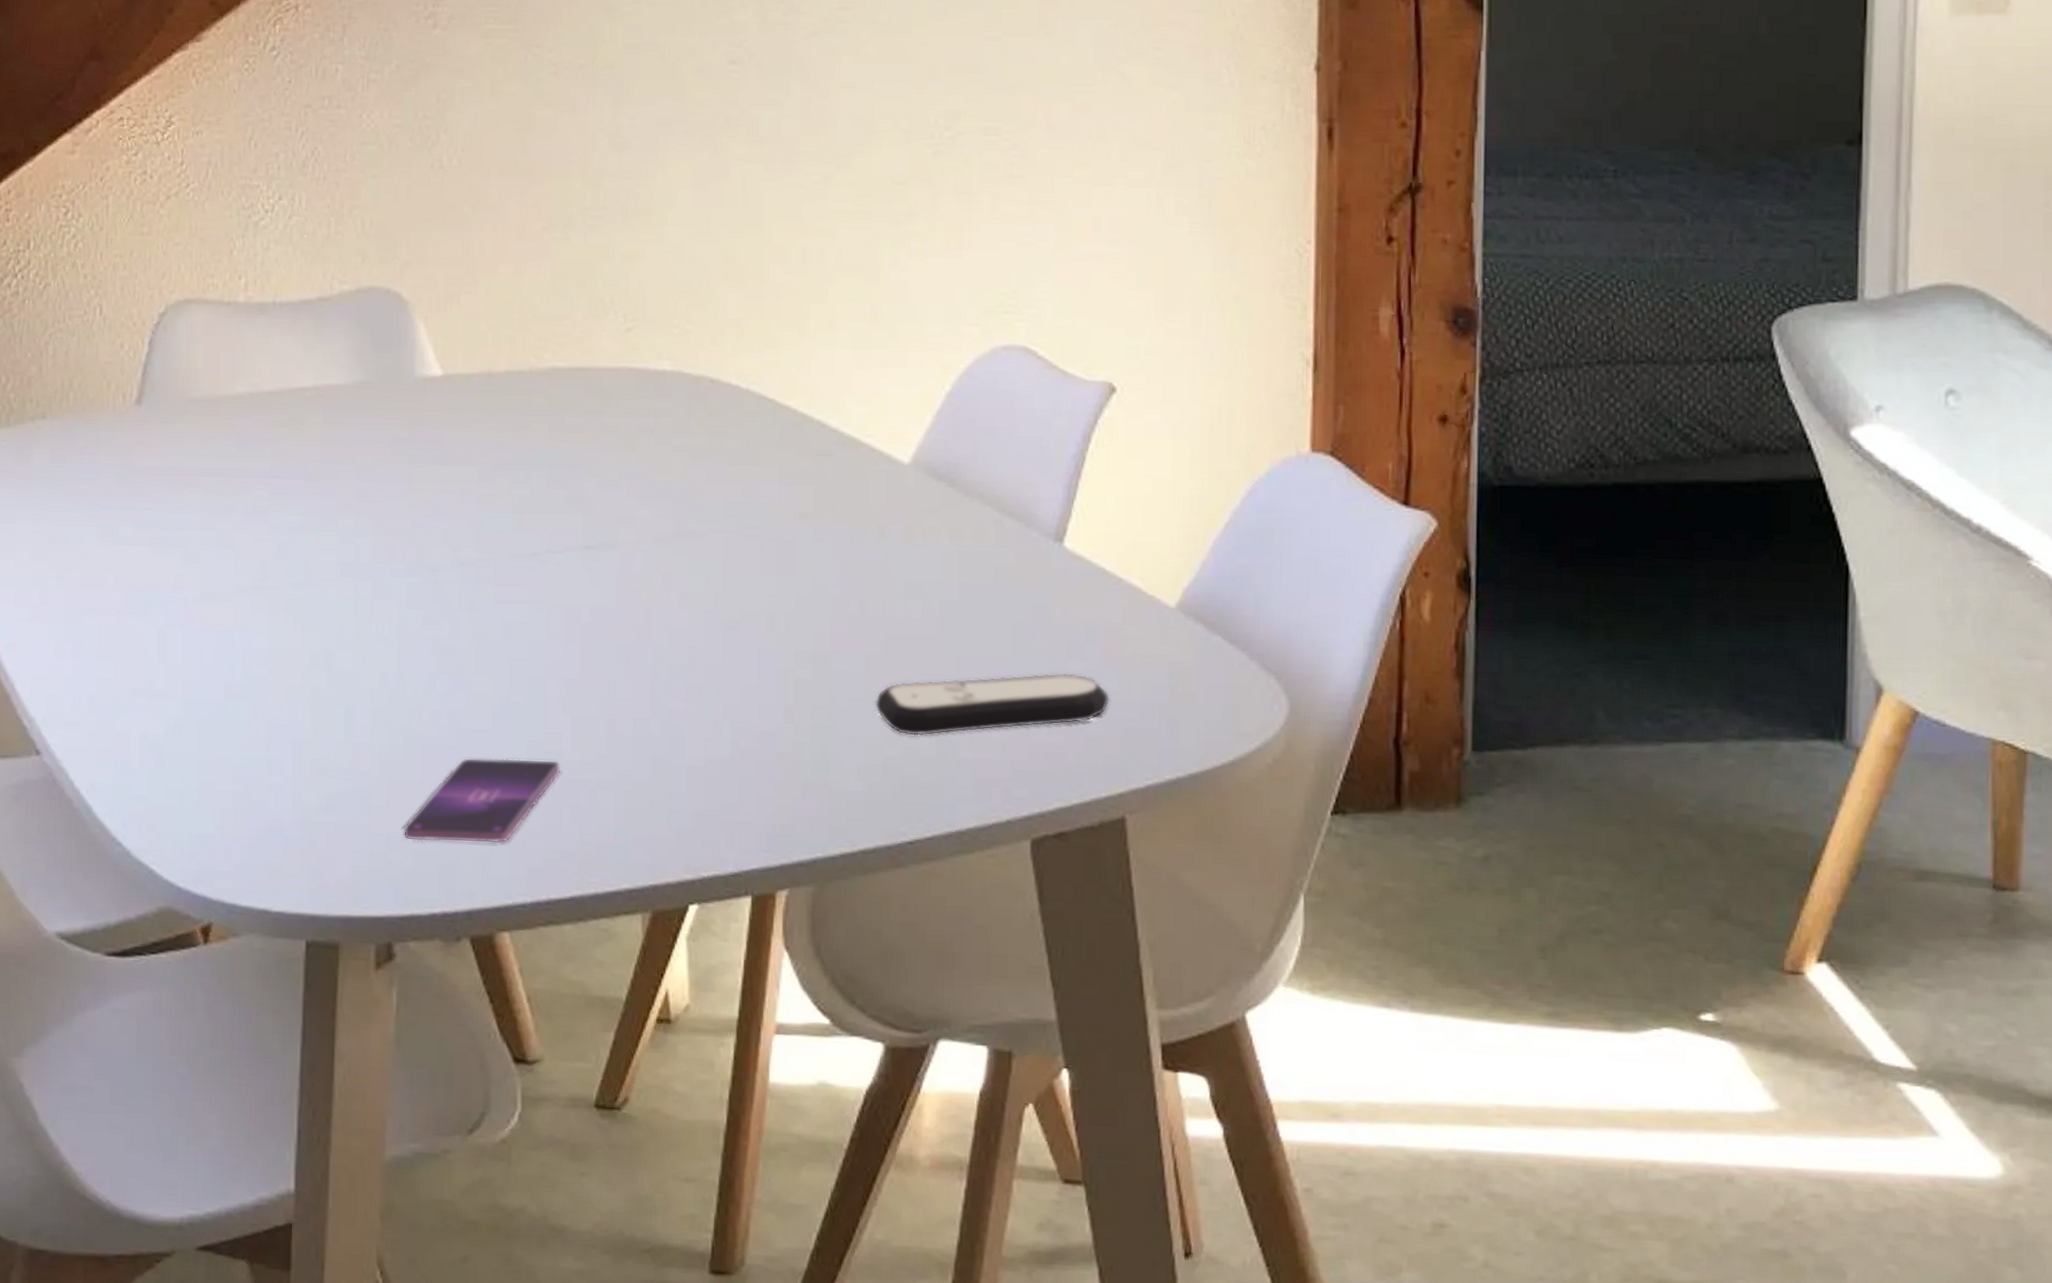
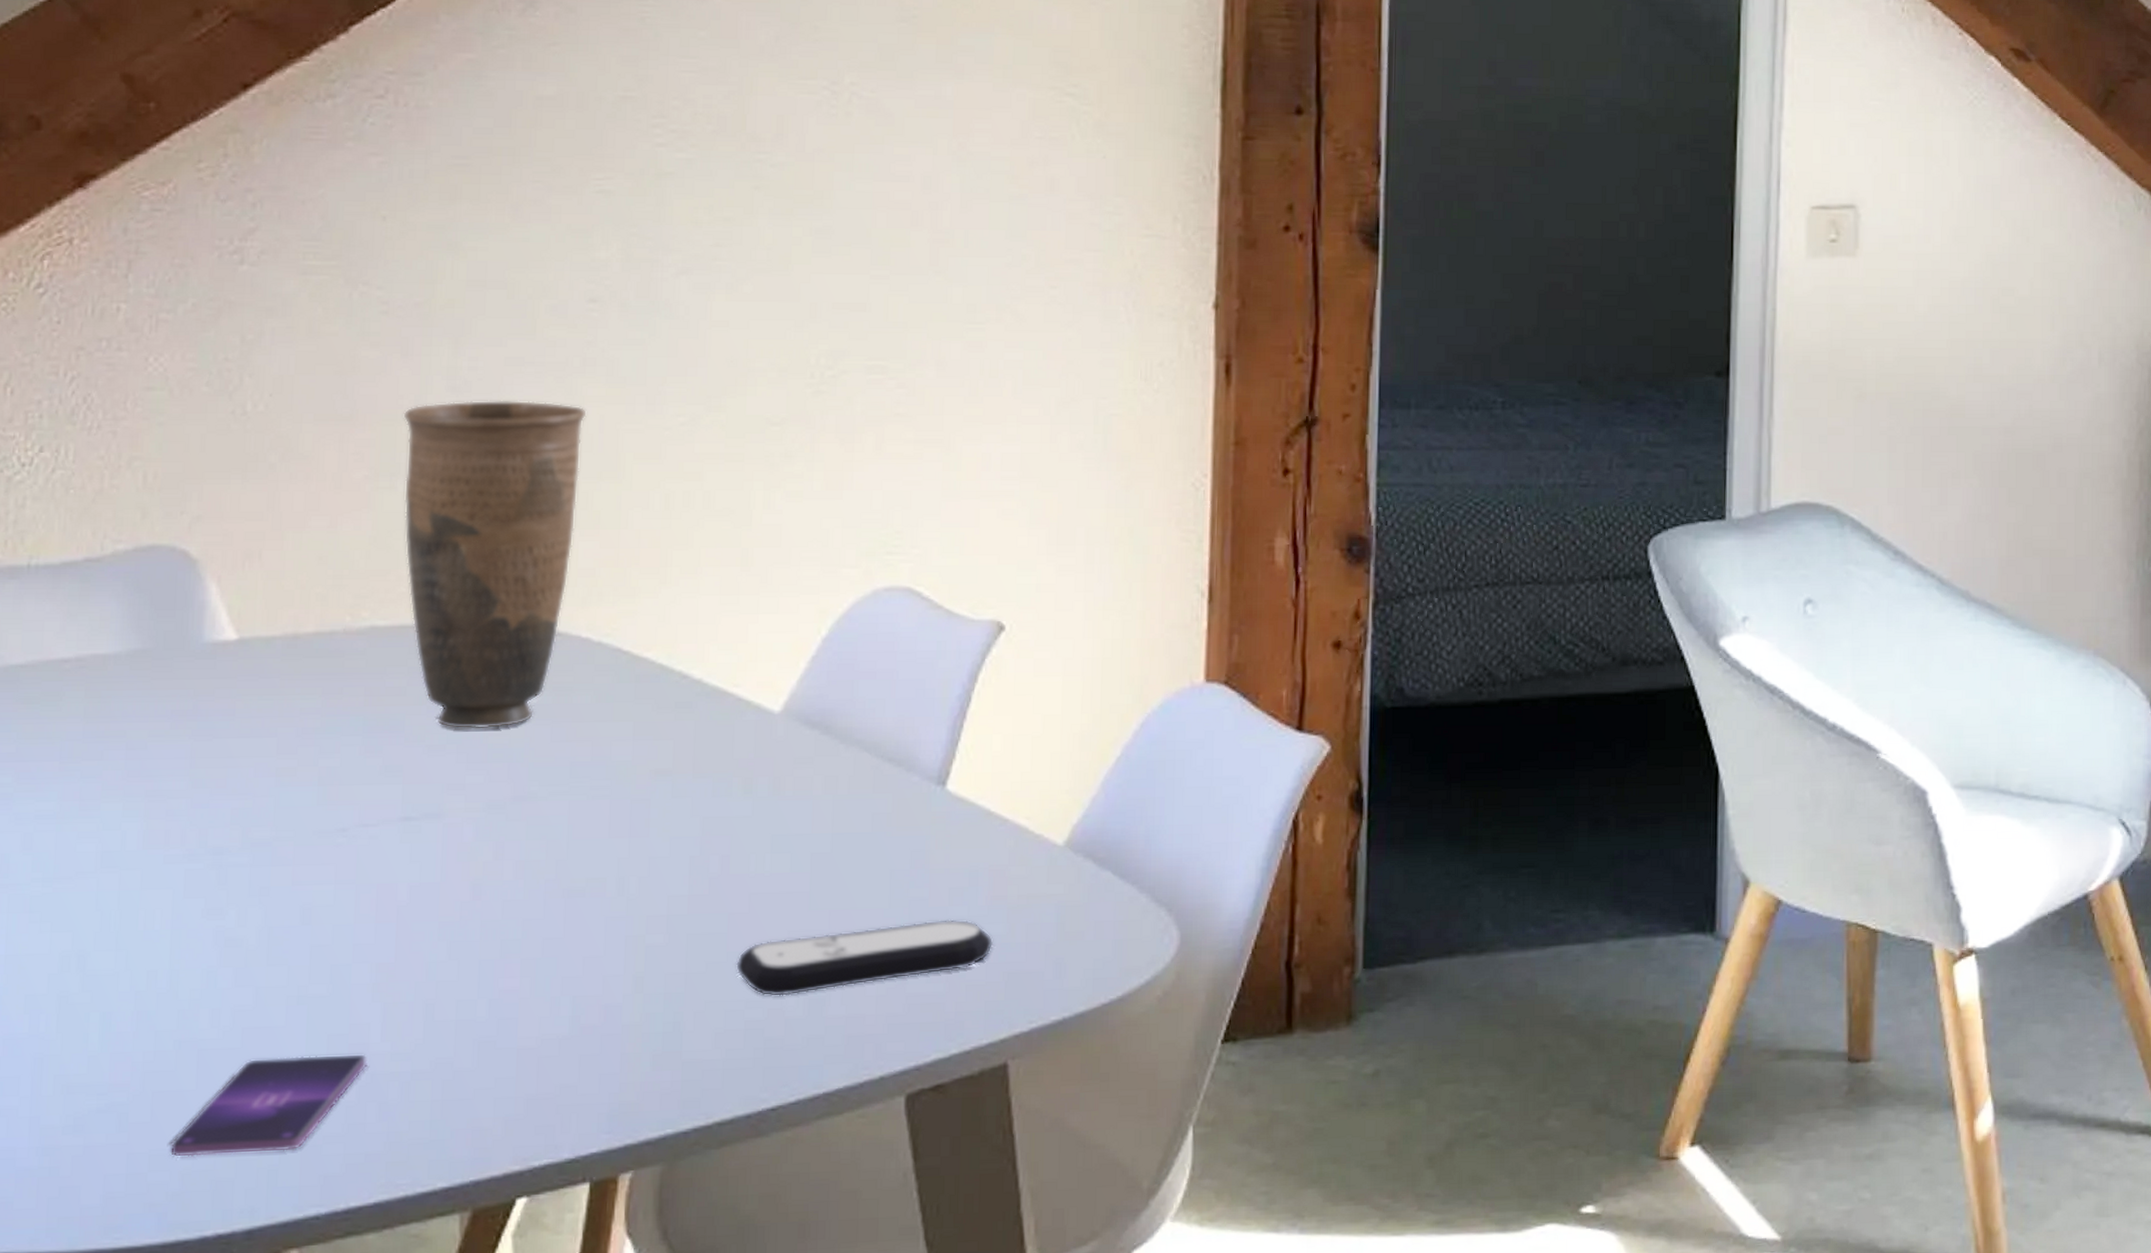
vase: none [573,157,731,468] -> present [403,400,587,730]

